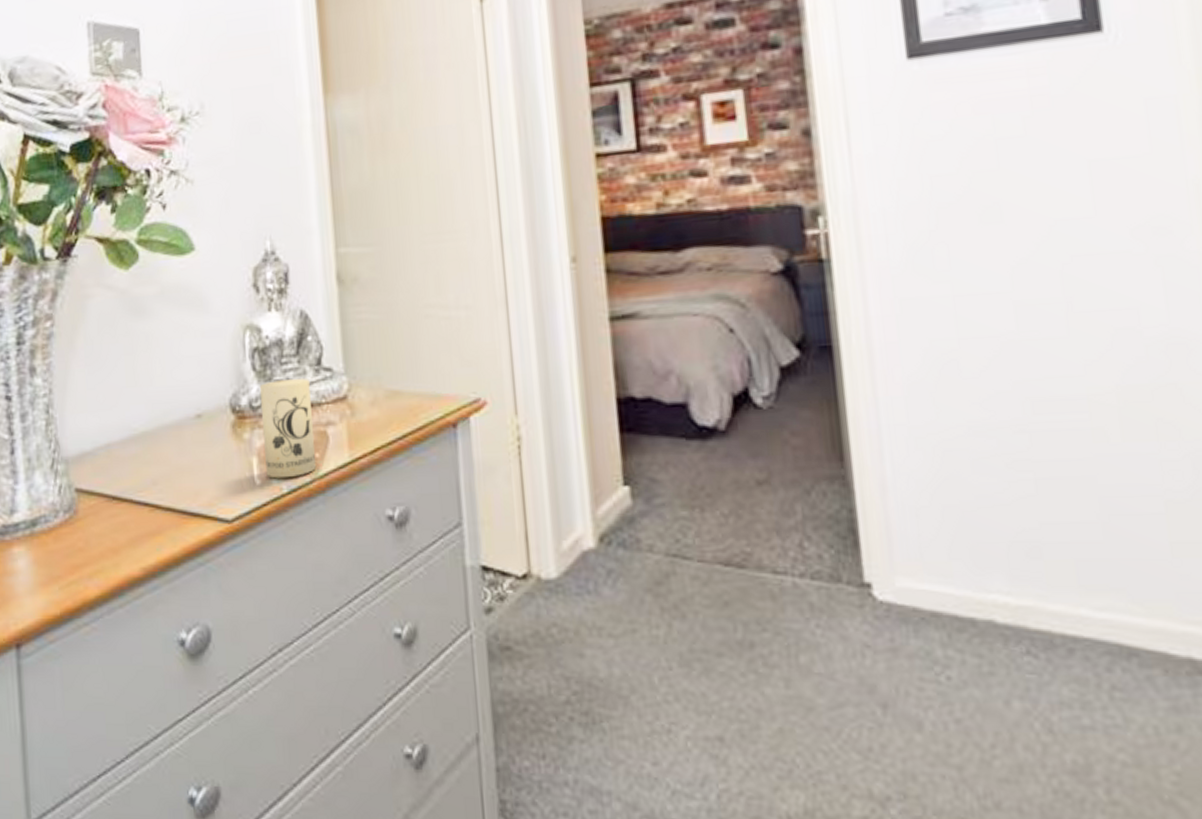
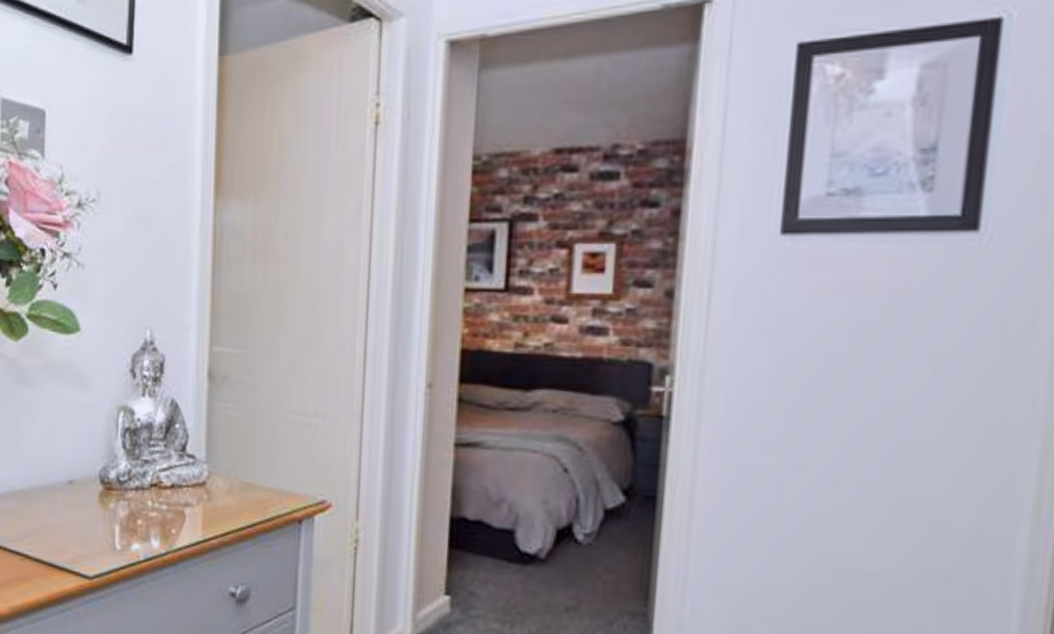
candle: present [259,378,317,479] -> none [126,460,173,548]

